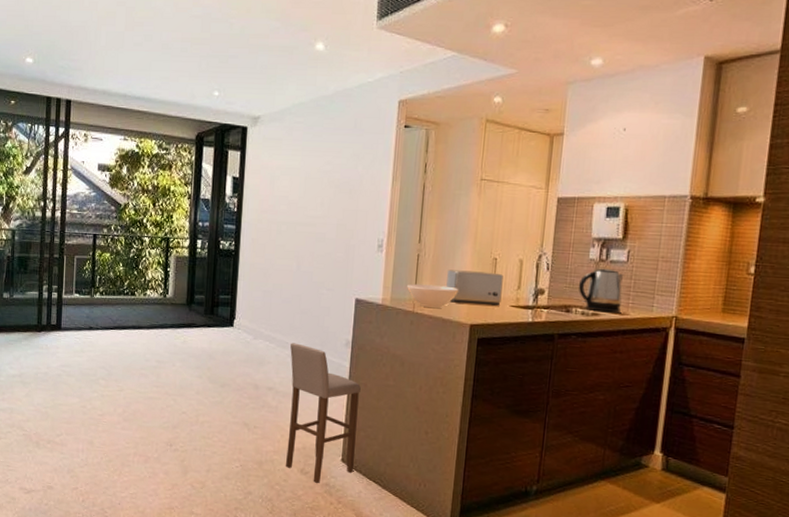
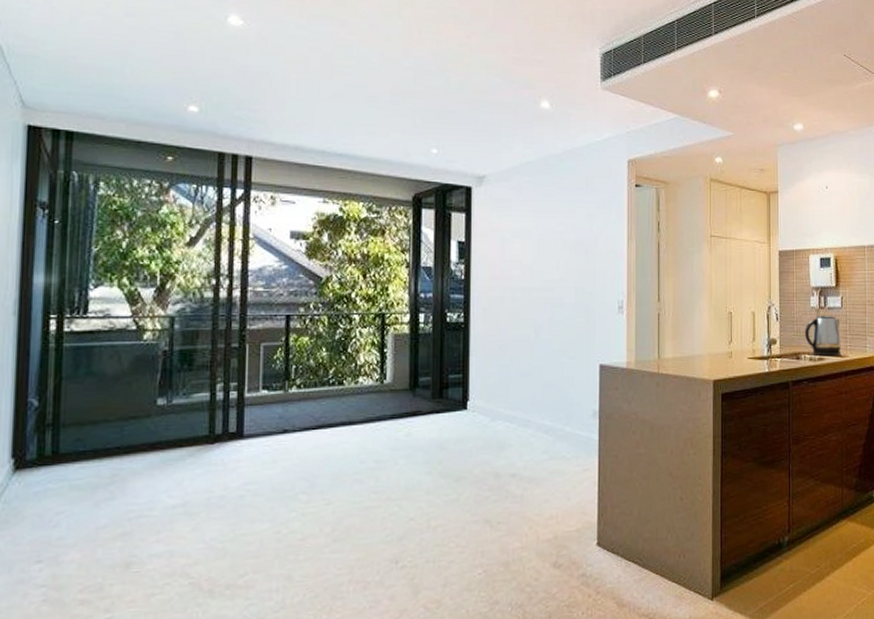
bar stool: present [286,343,361,483] -> none [533,420,612,575]
bowl: present [407,283,459,309] -> none [650,343,700,368]
toaster: present [446,269,503,306] -> none [688,326,739,360]

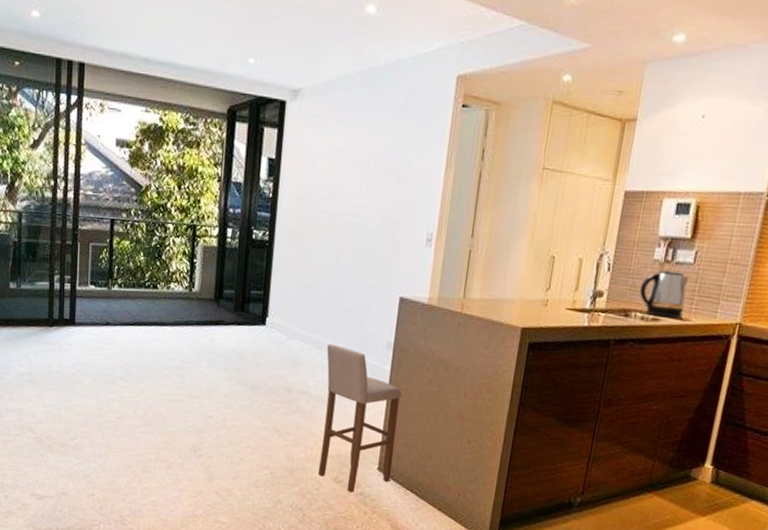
bar stool: none [533,420,612,575] -> present [318,344,402,492]

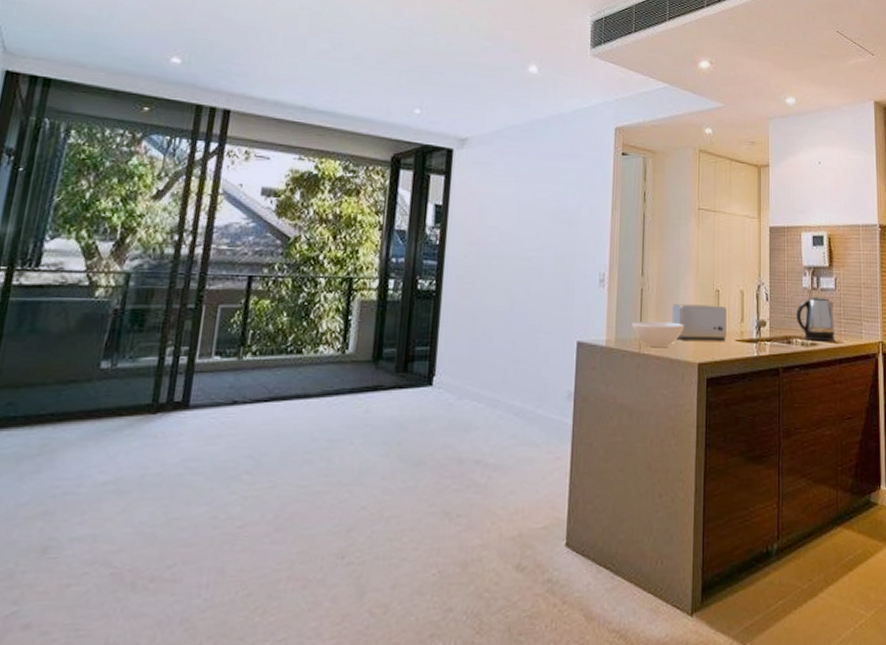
bar stool: present [318,344,402,492] -> none [498,400,586,581]
bowl: none [456,282,512,310] -> present [632,321,685,348]
toaster: none [499,267,561,308] -> present [672,304,727,341]

